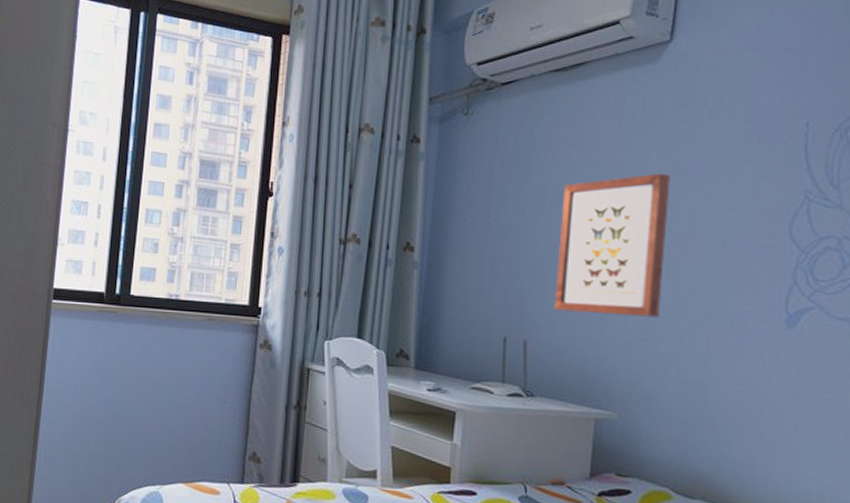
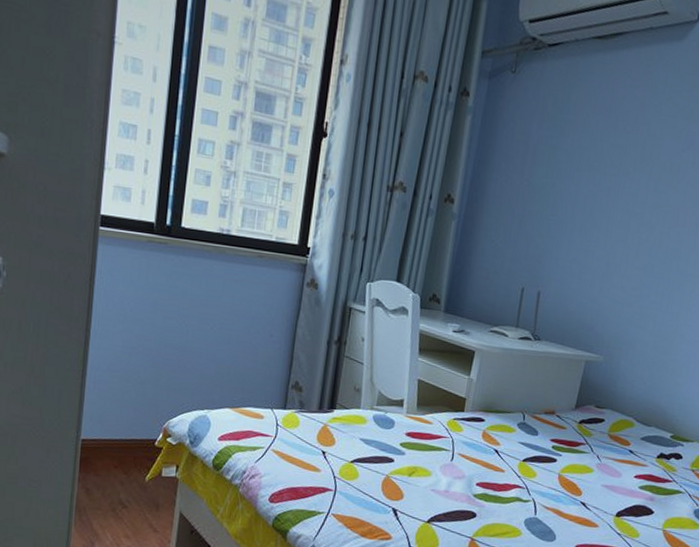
wall art: present [553,173,670,318] -> none [566,147,677,277]

